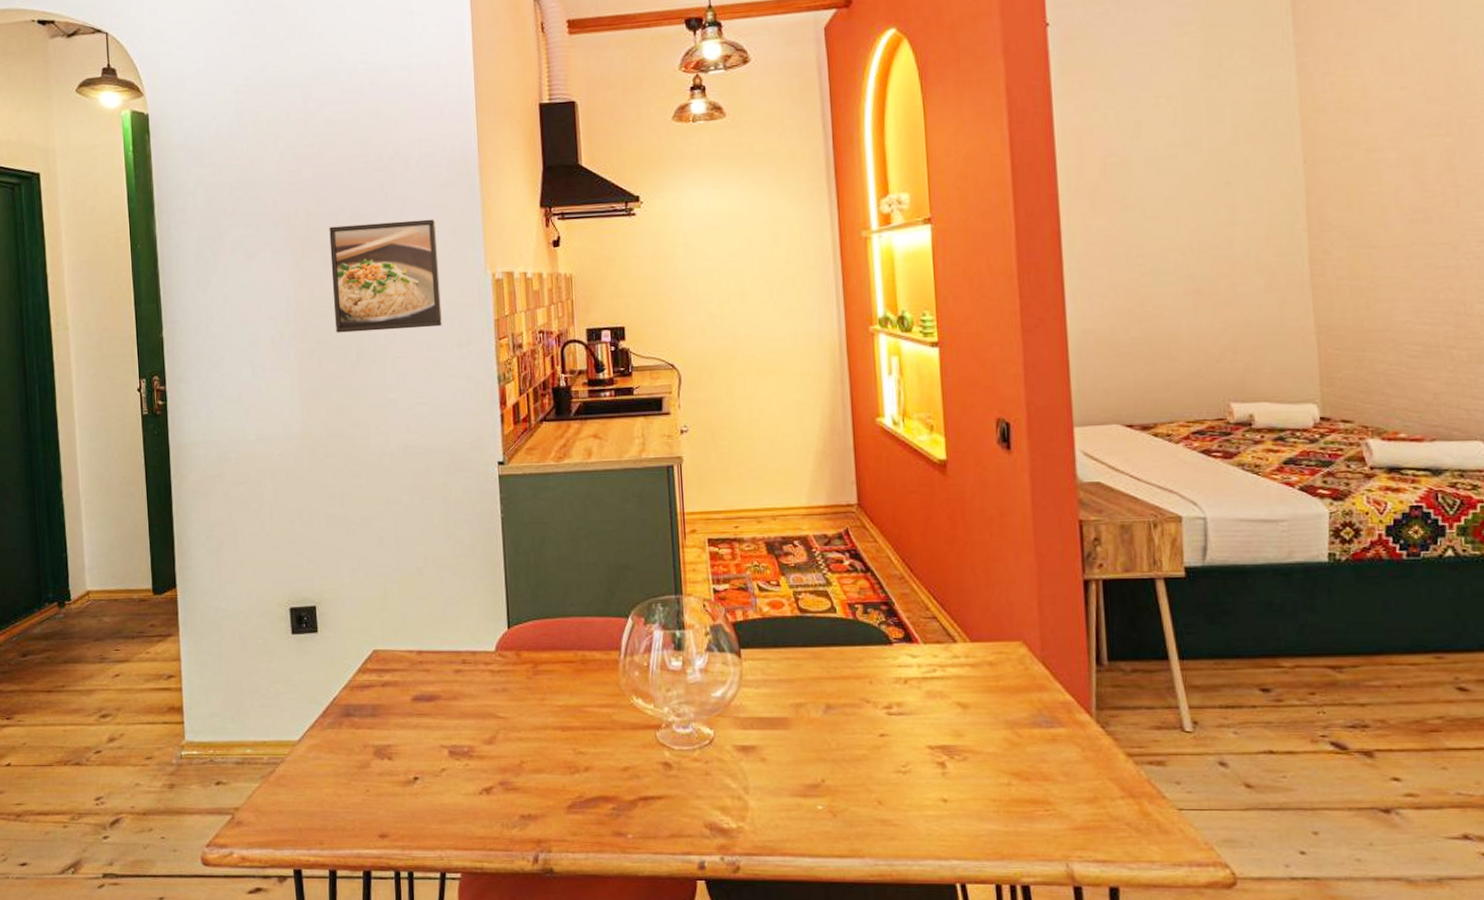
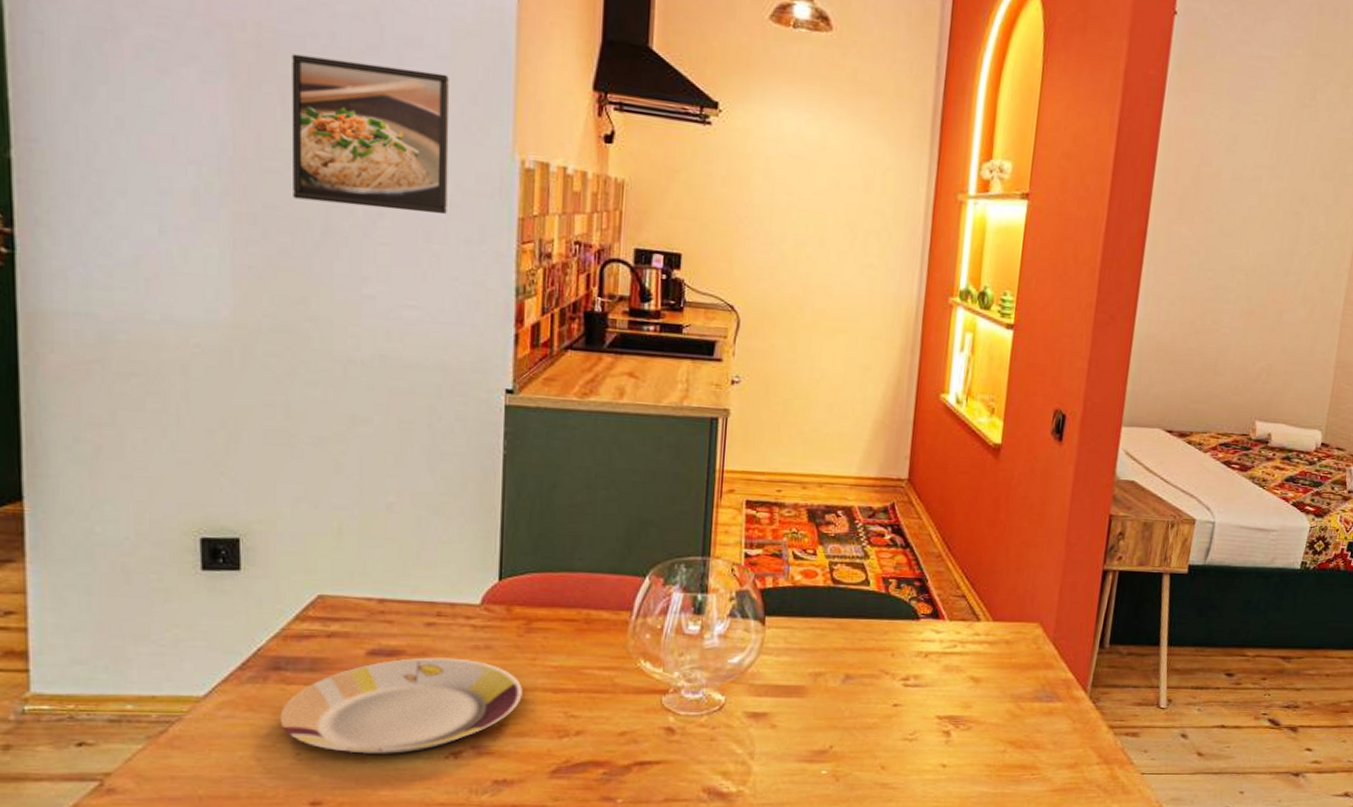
plate: none [352,701,537,792] -> present [280,657,523,755]

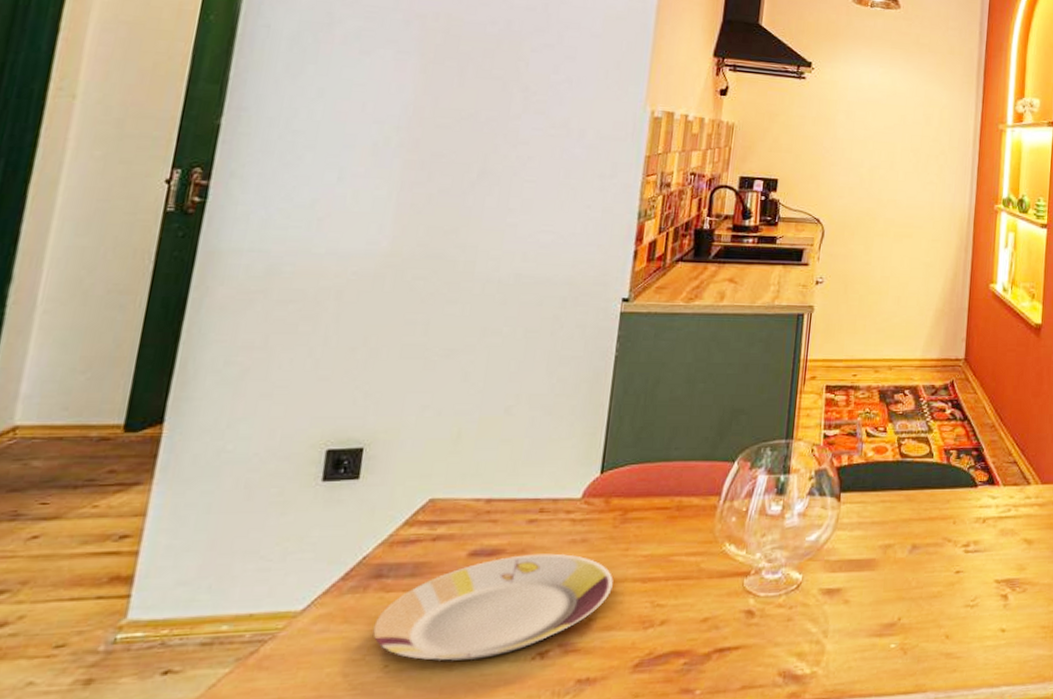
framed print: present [291,54,450,215] -> none [458,36,599,156]

